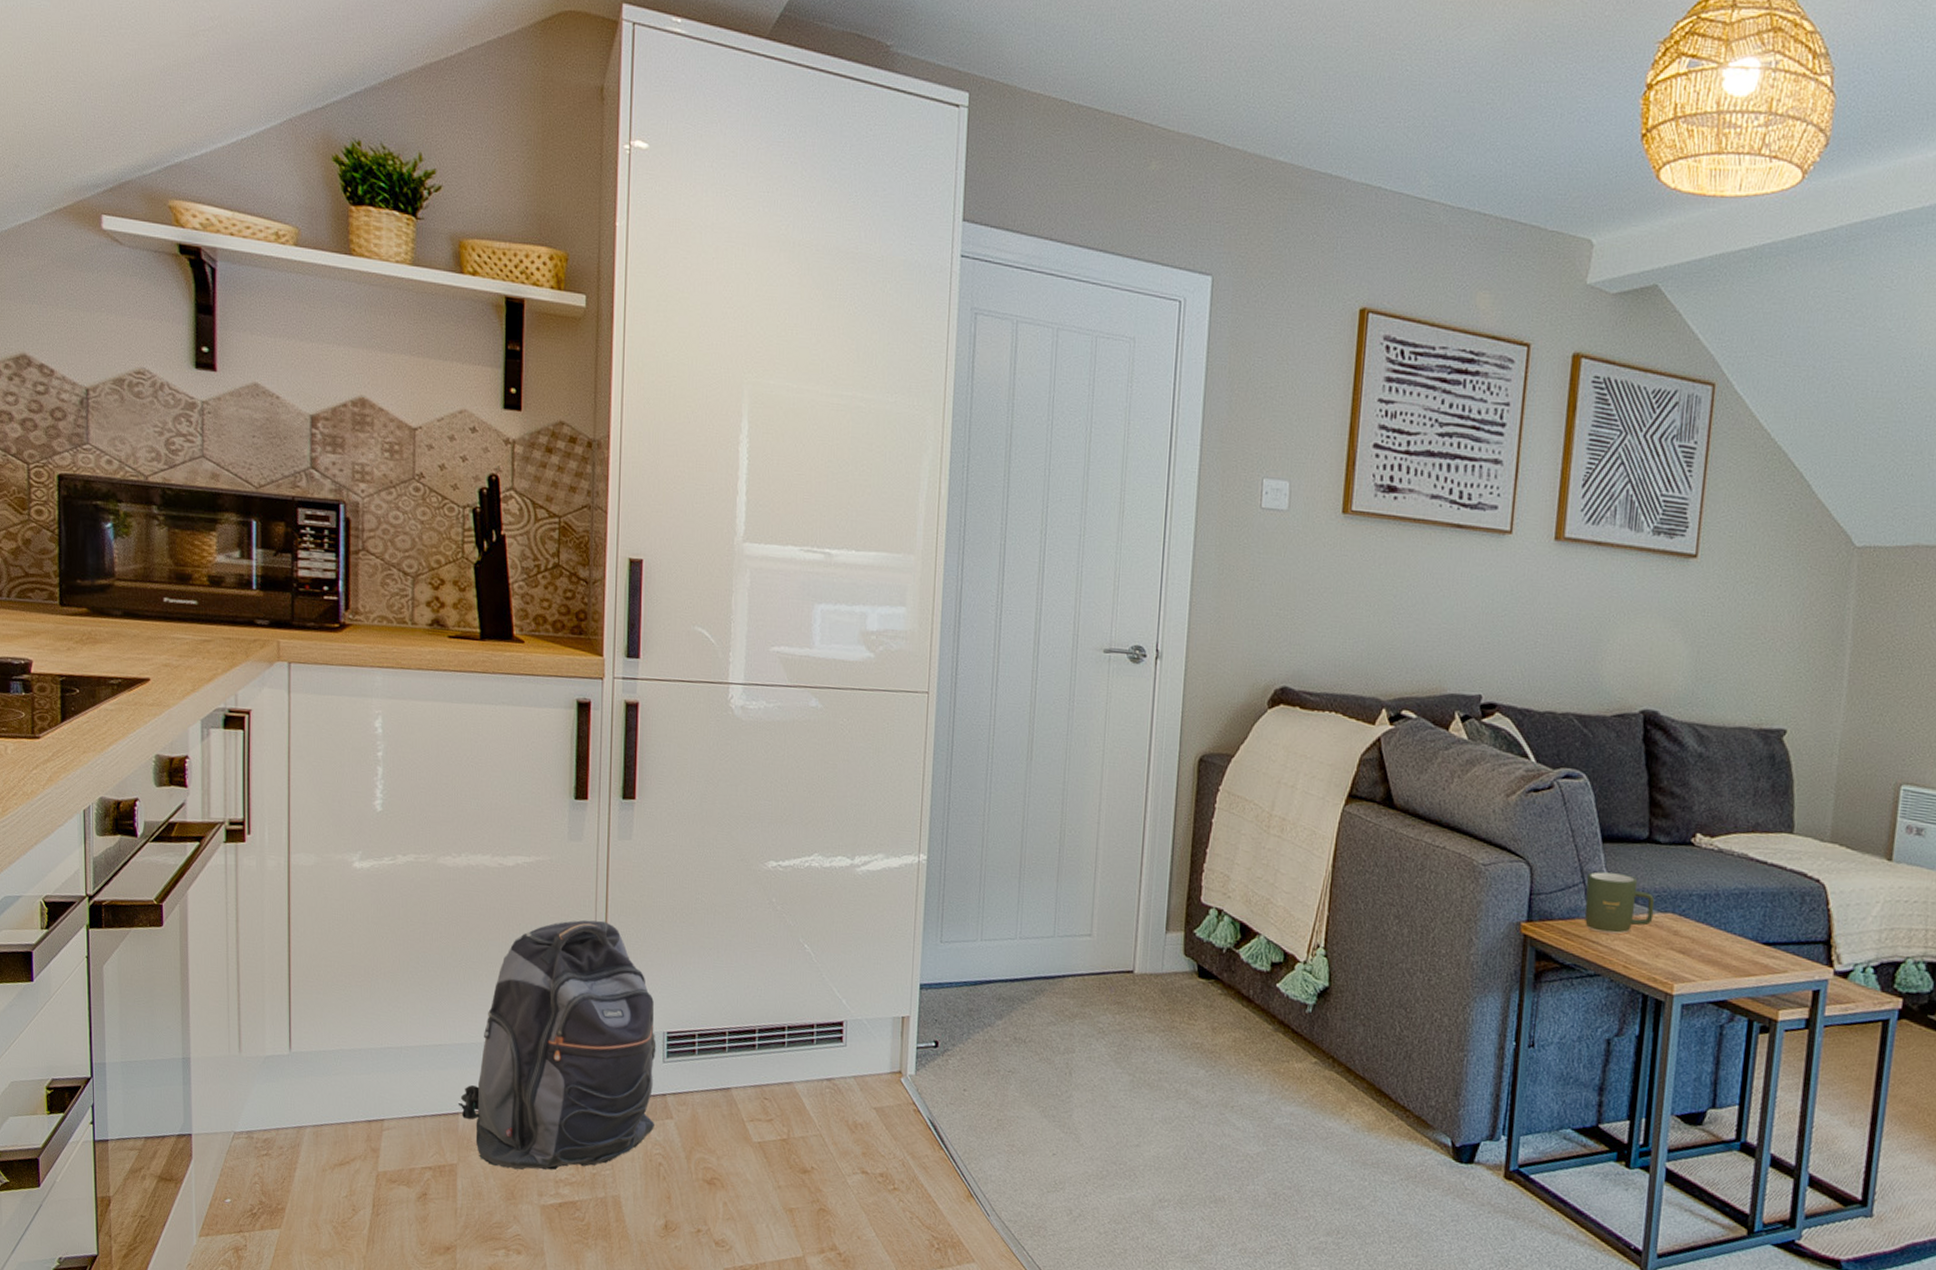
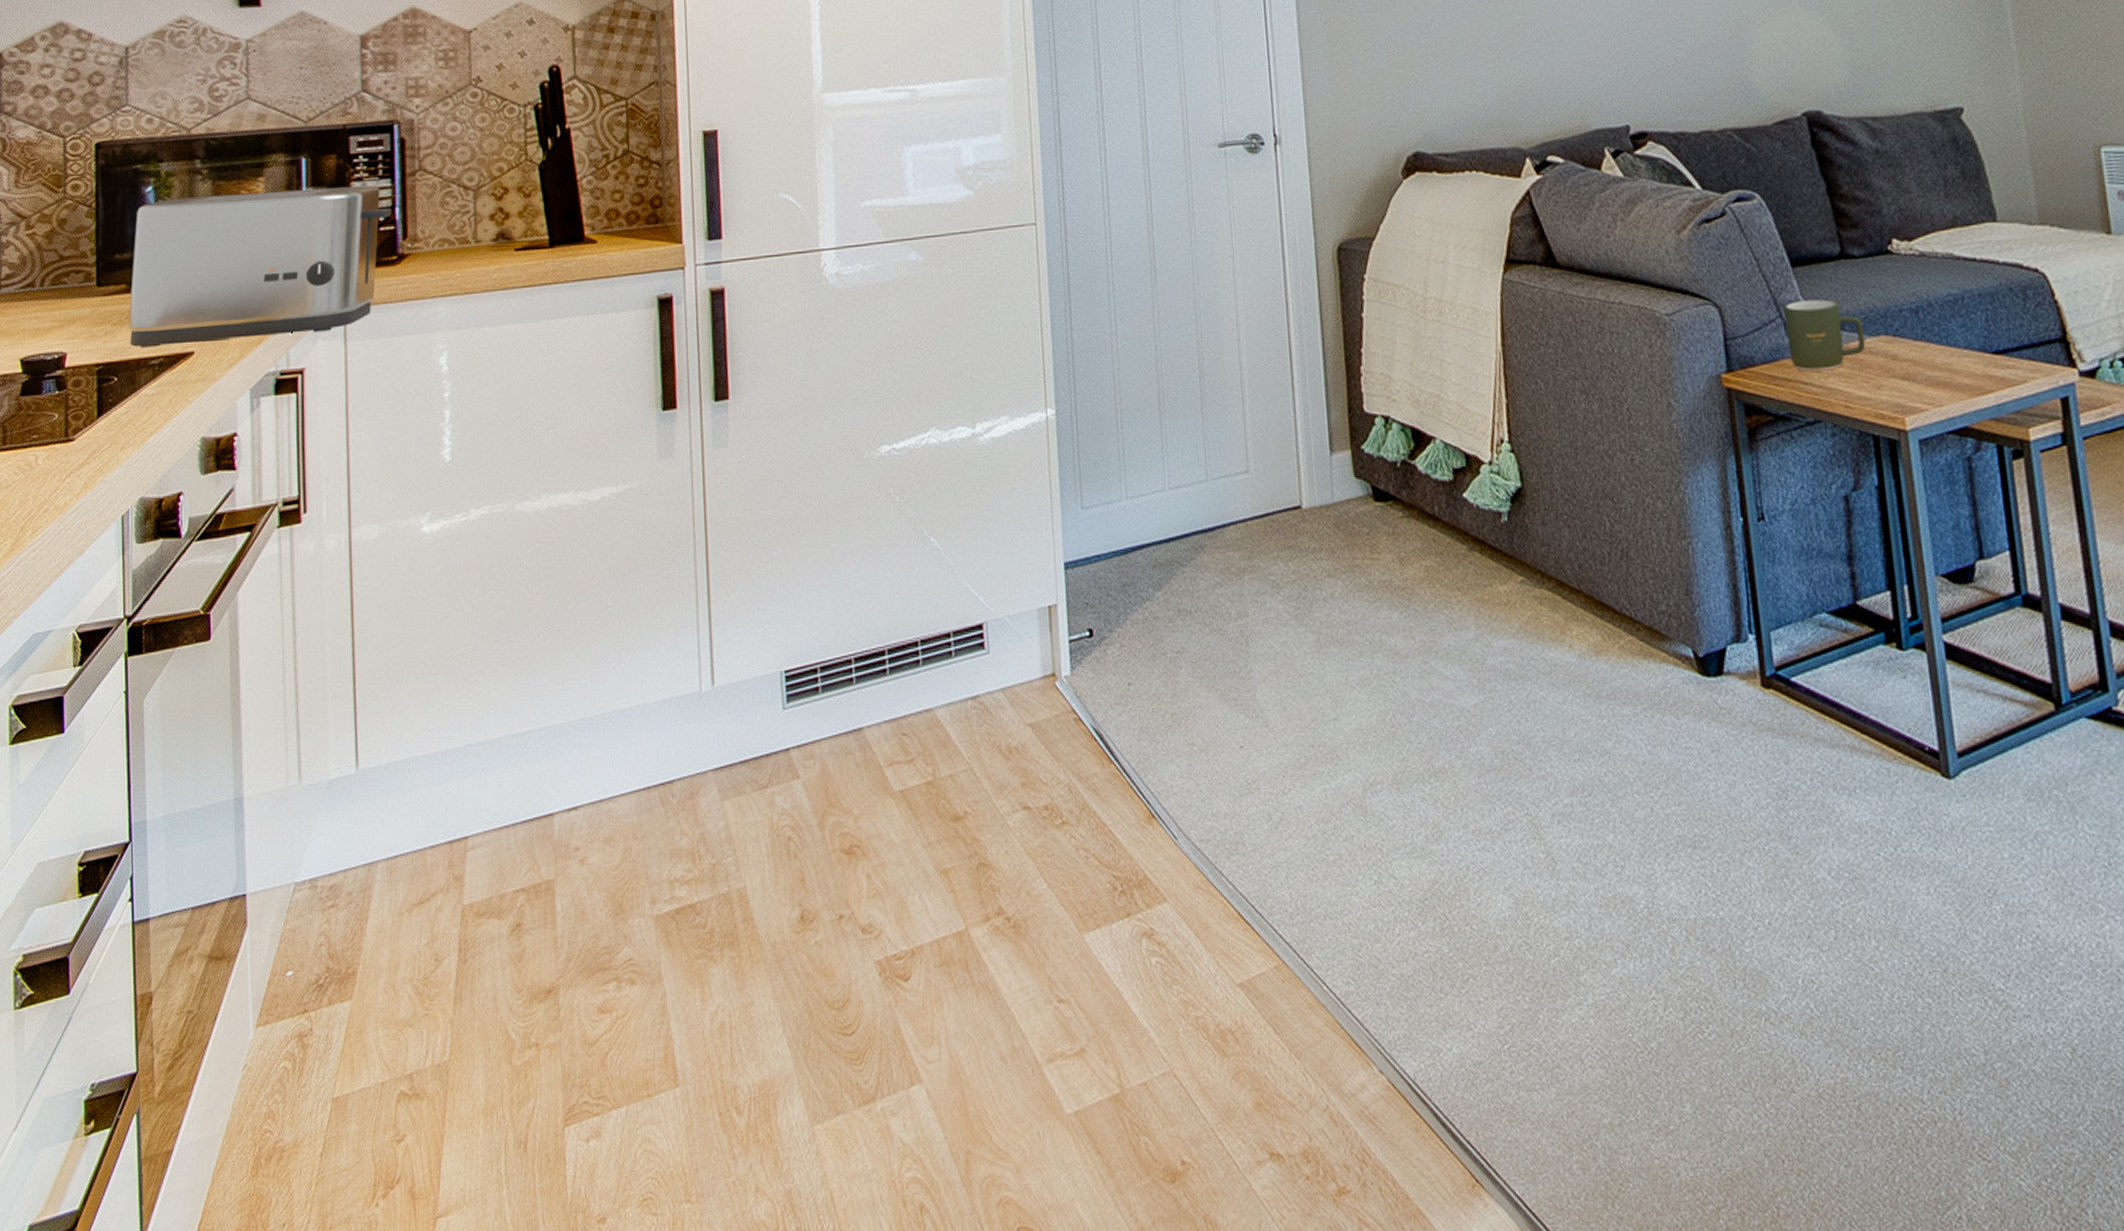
toaster: none [89,537,336,681] -> present [128,185,392,348]
backpack: present [457,919,656,1170] -> none [551,548,779,875]

